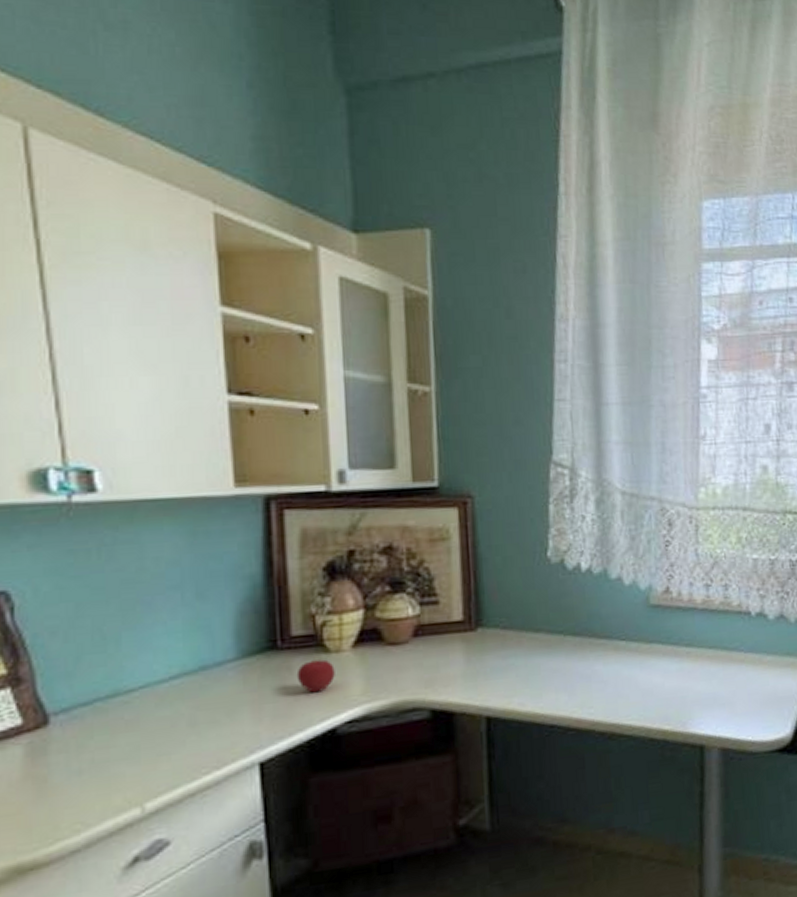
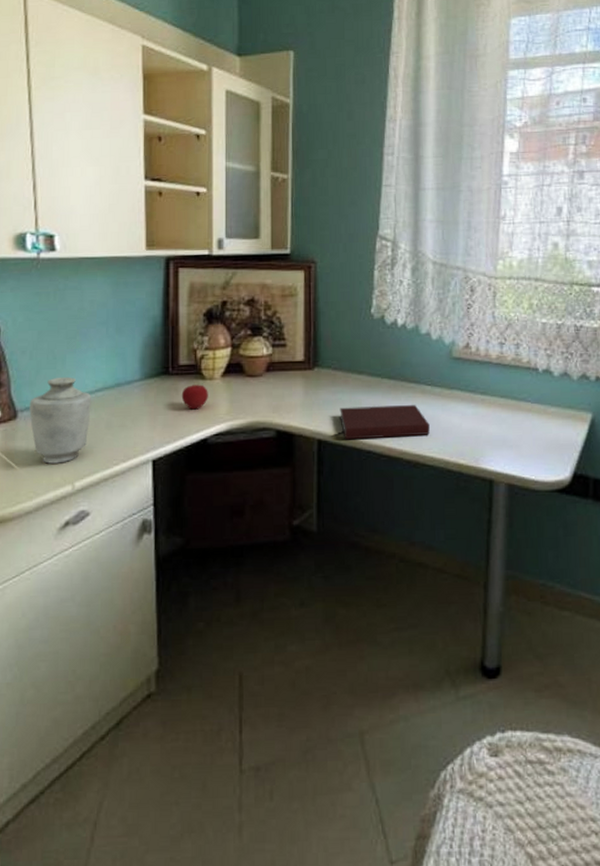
vase: none [67,662,164,783] -> present [29,376,91,464]
notebook: none [512,665,627,714] -> present [340,405,430,440]

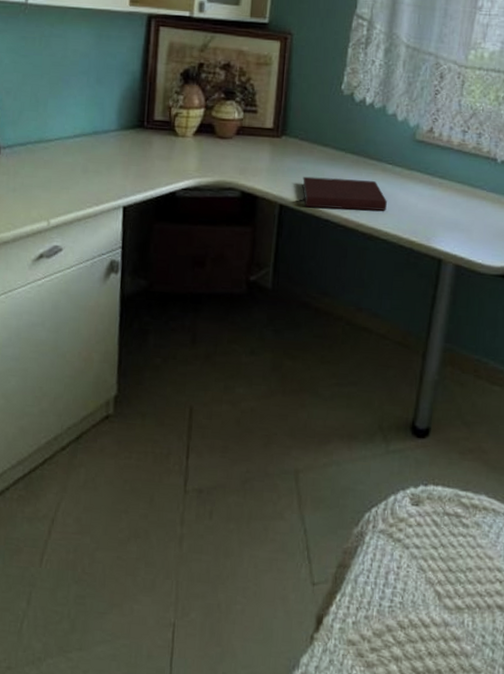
vase: present [29,376,91,464] -> none [11,119,70,201]
apple: present [181,384,208,410] -> none [154,140,180,164]

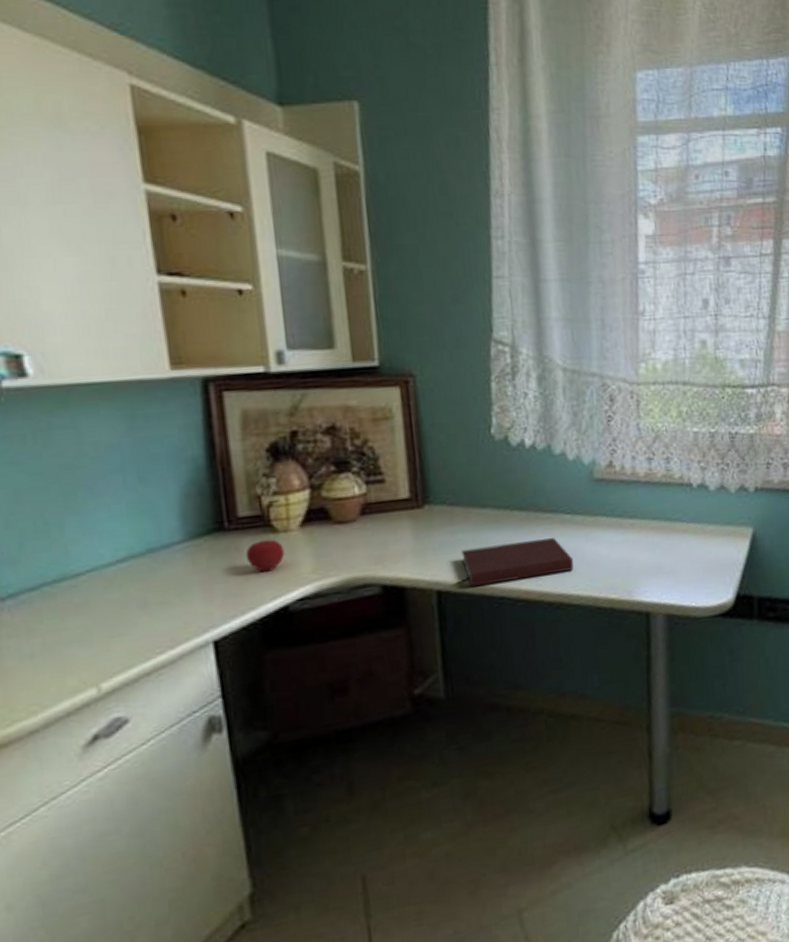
apple: none [154,140,180,164] -> present [245,539,285,572]

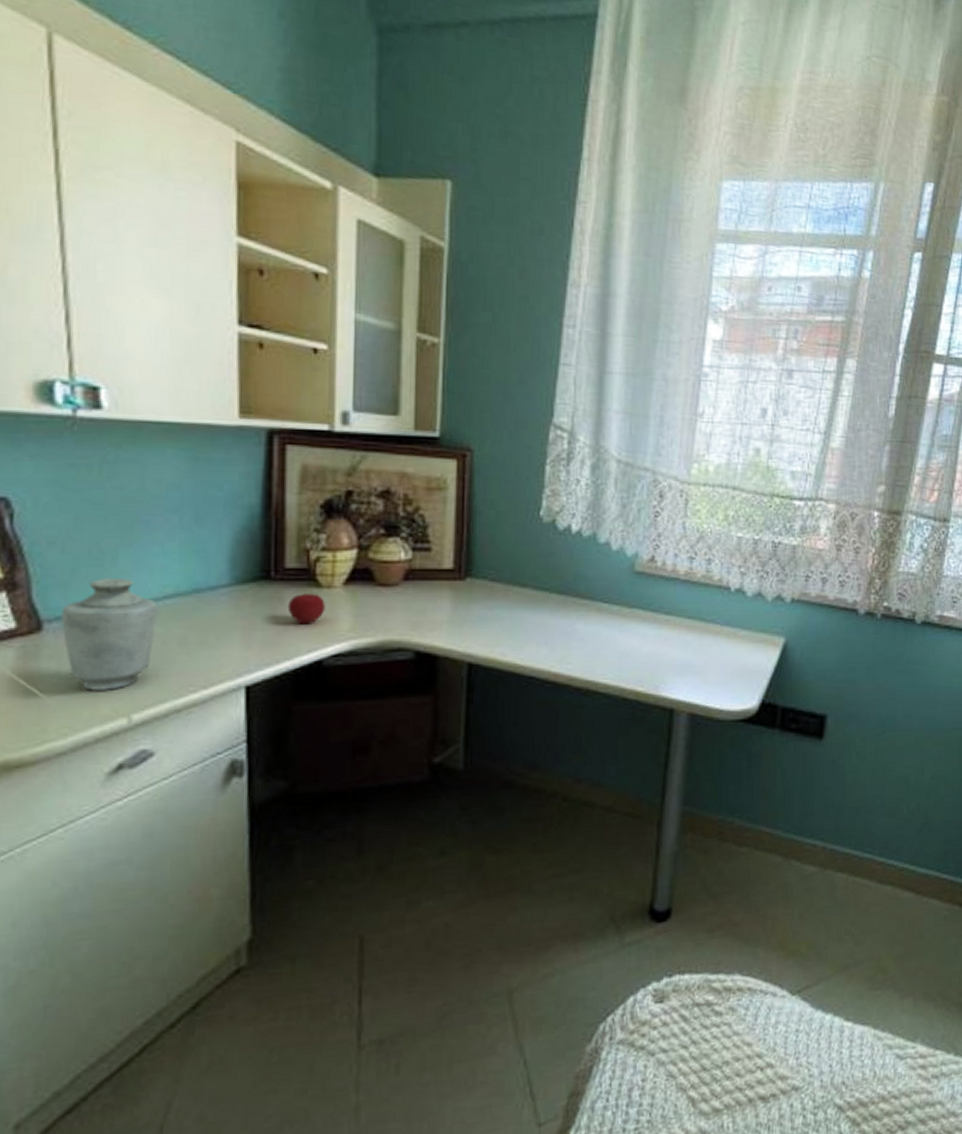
vase: none [14,546,114,665] -> present [61,577,157,691]
notebook: present [461,538,574,588] -> none [496,625,604,664]

